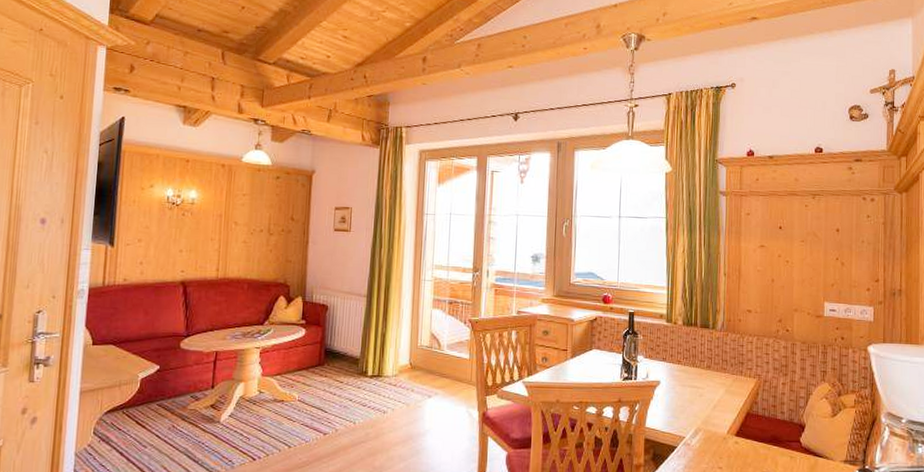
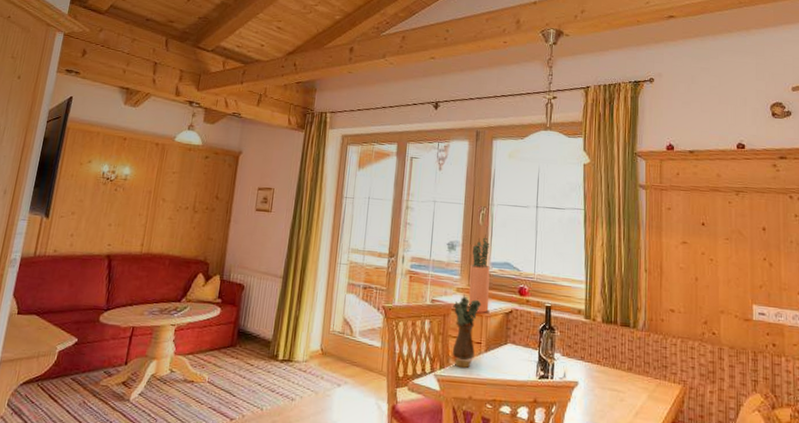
vase: none [539,304,567,374] -> present [452,293,482,368]
vase: none [554,246,574,323] -> present [468,235,490,314]

